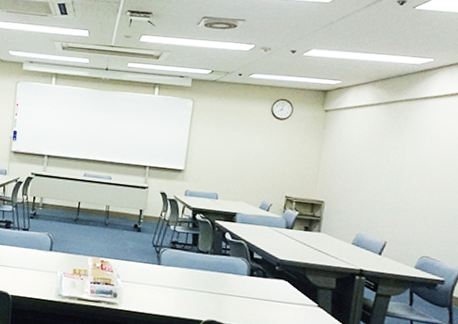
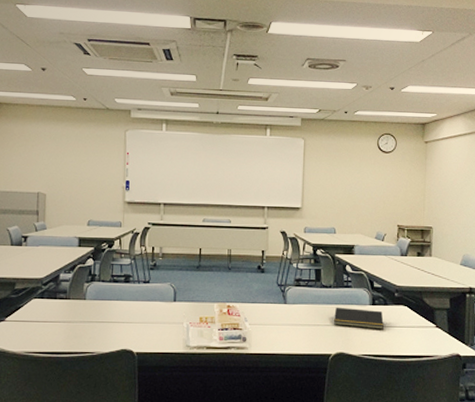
notepad: none [208,273,261,302] -> present [334,307,384,330]

